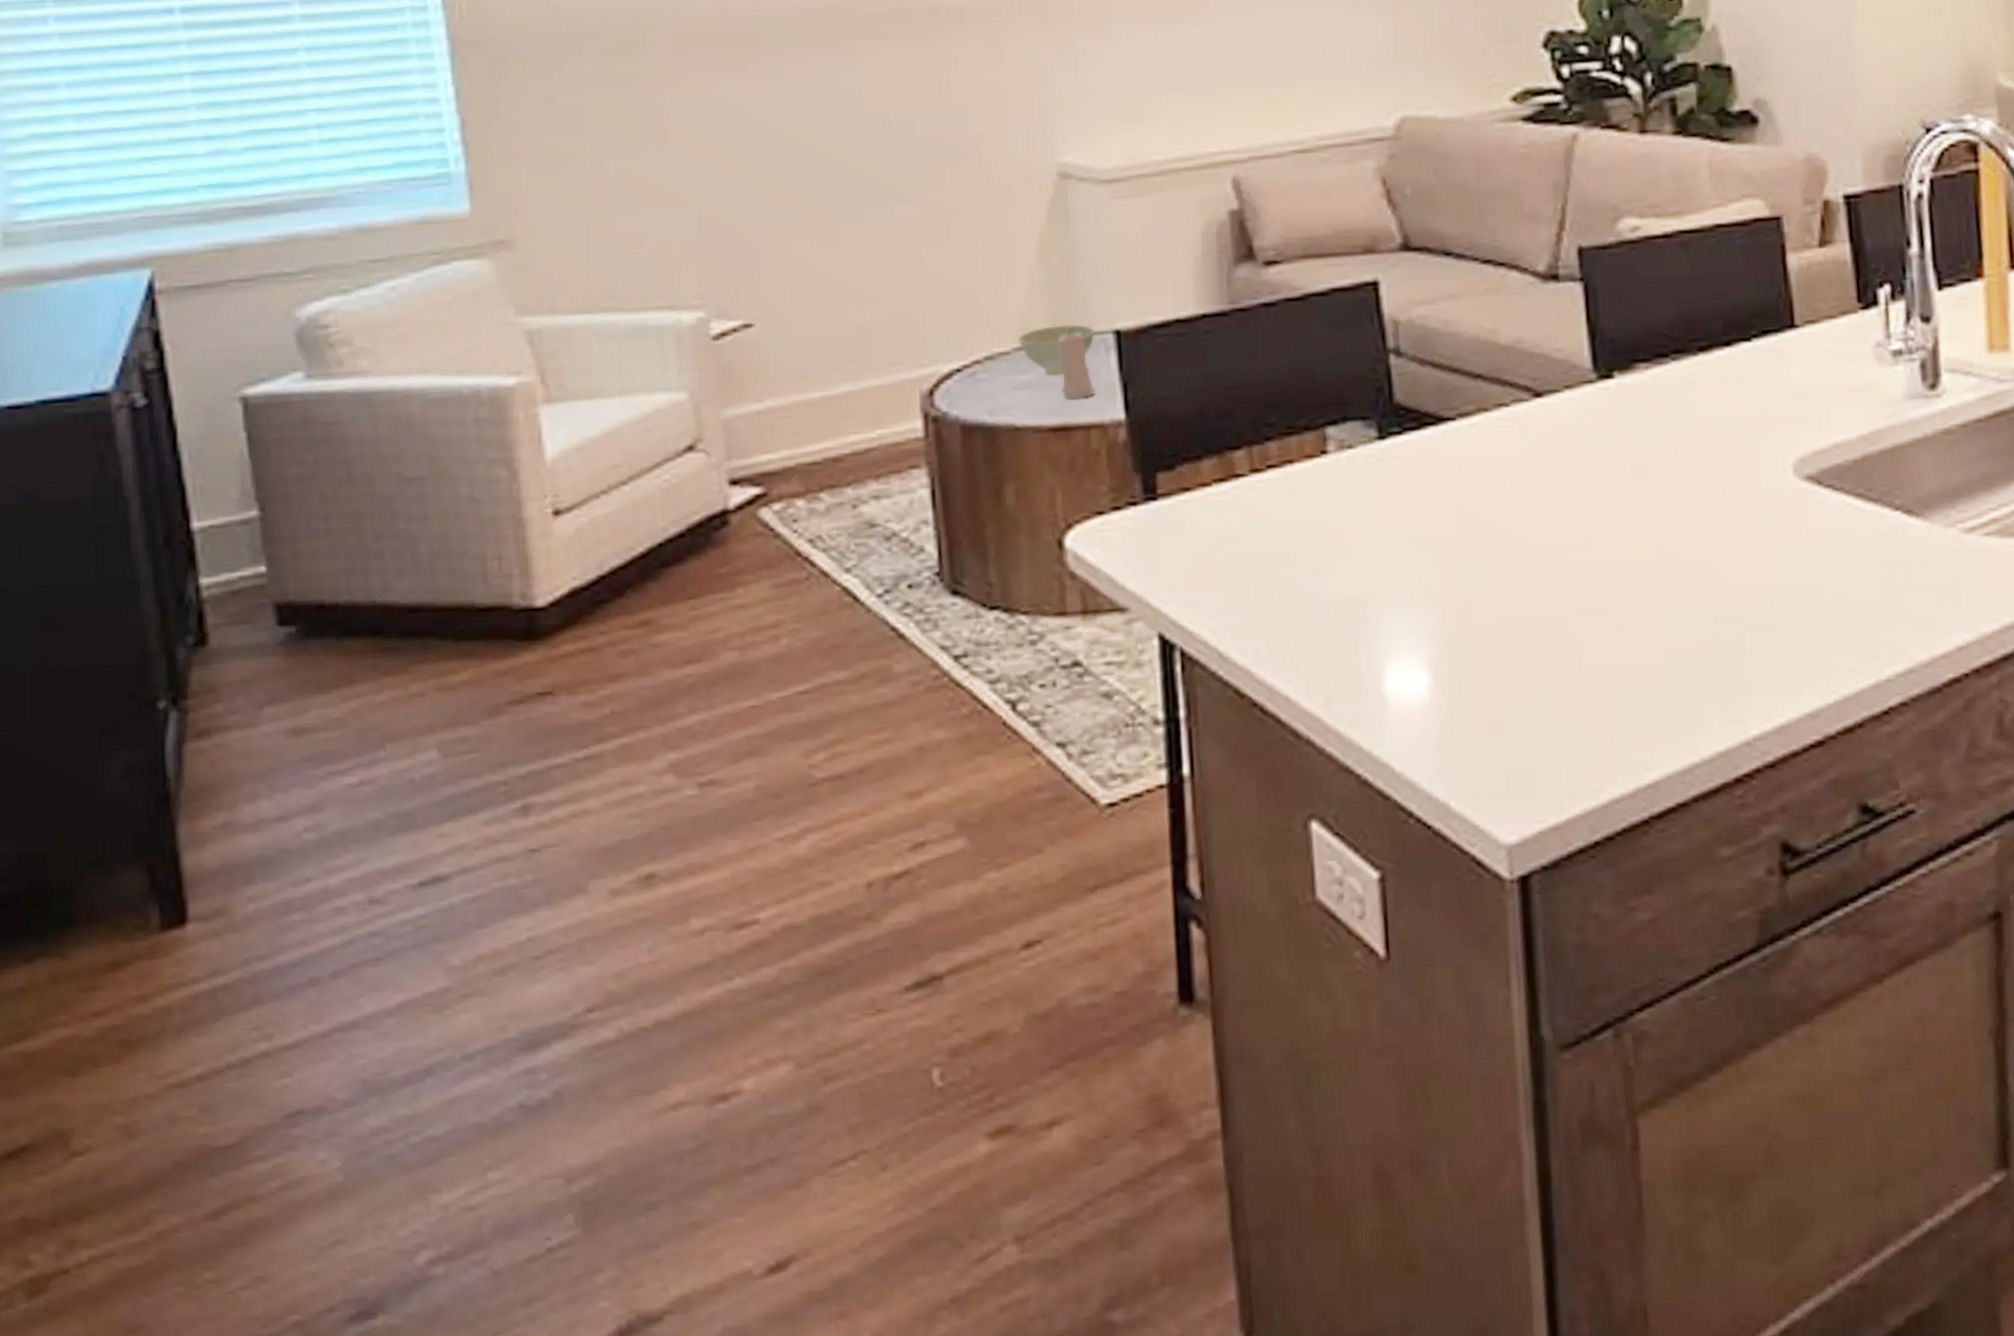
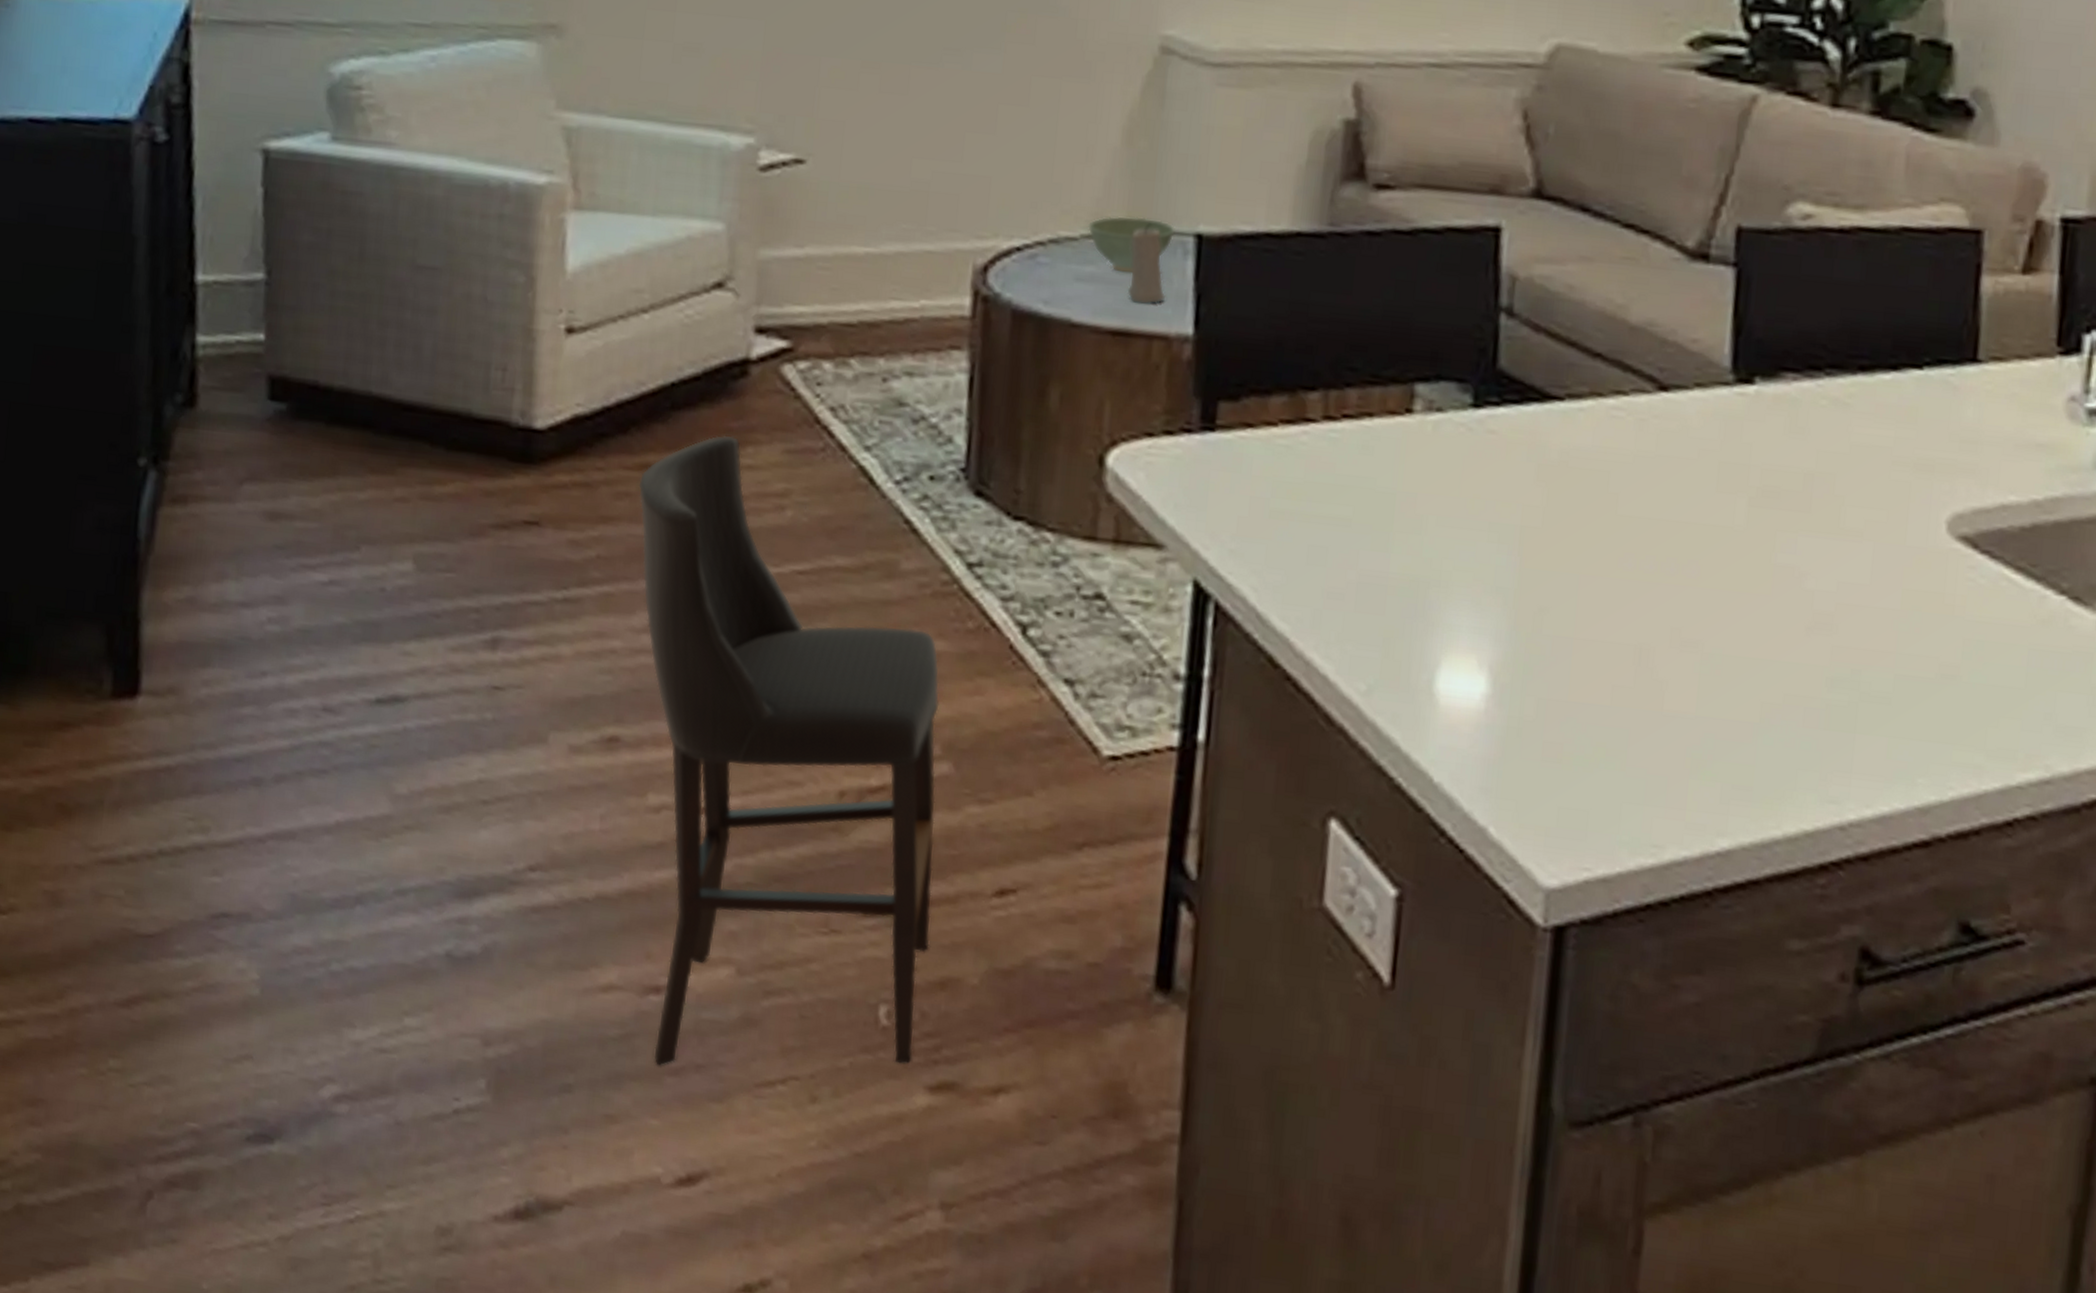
bar stool: none [641,581,970,1167] -> present [638,435,940,1066]

